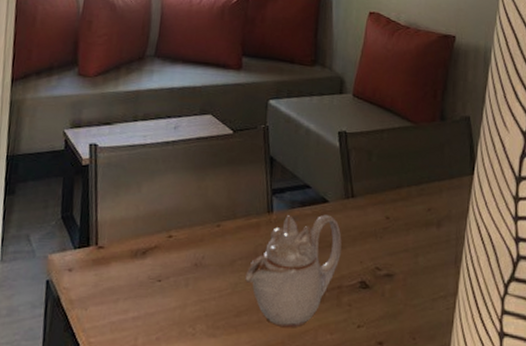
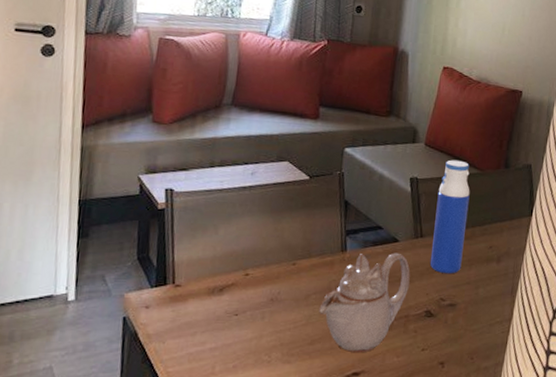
water bottle: none [363,111,404,240] -> present [430,159,470,274]

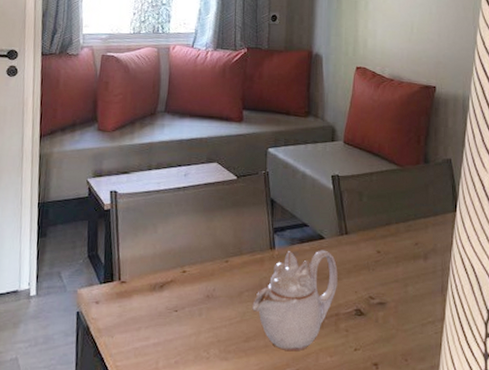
water bottle: present [430,159,470,274] -> none [356,156,391,272]

